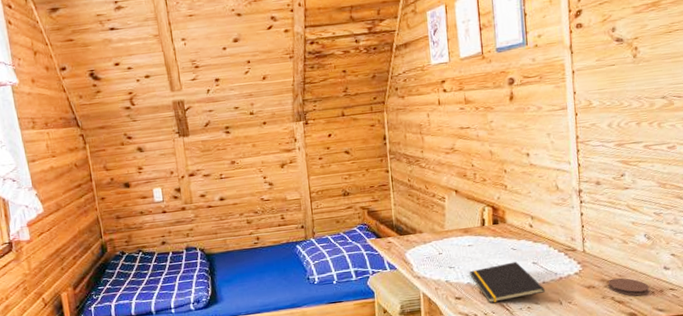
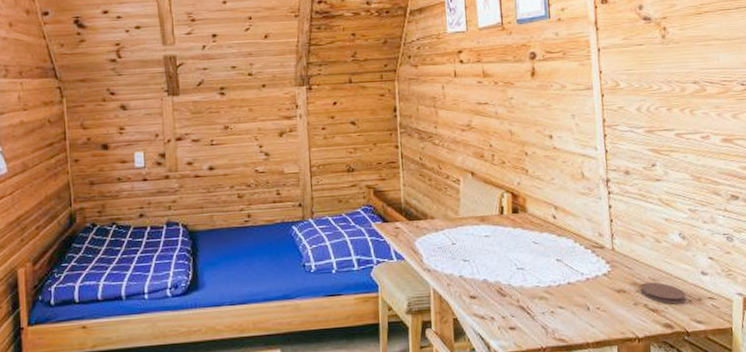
notepad: present [470,261,545,303] -> none [486,257,570,304]

